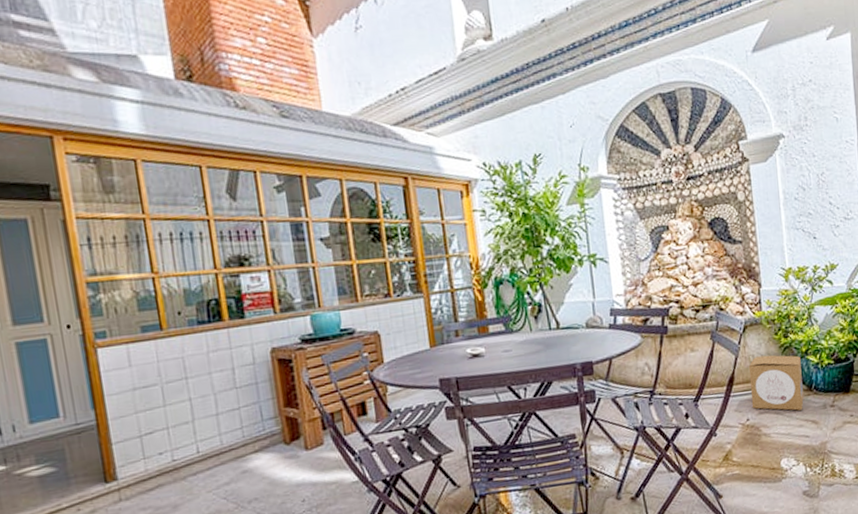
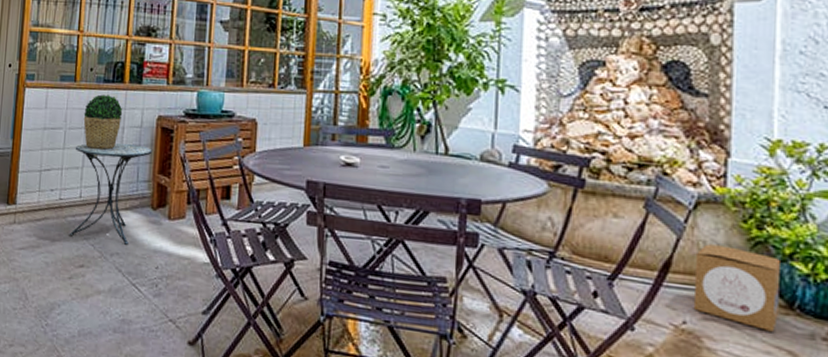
side table: none [178,382,273,497] -> present [68,143,152,245]
potted plant: none [181,337,230,399] -> present [83,94,123,150]

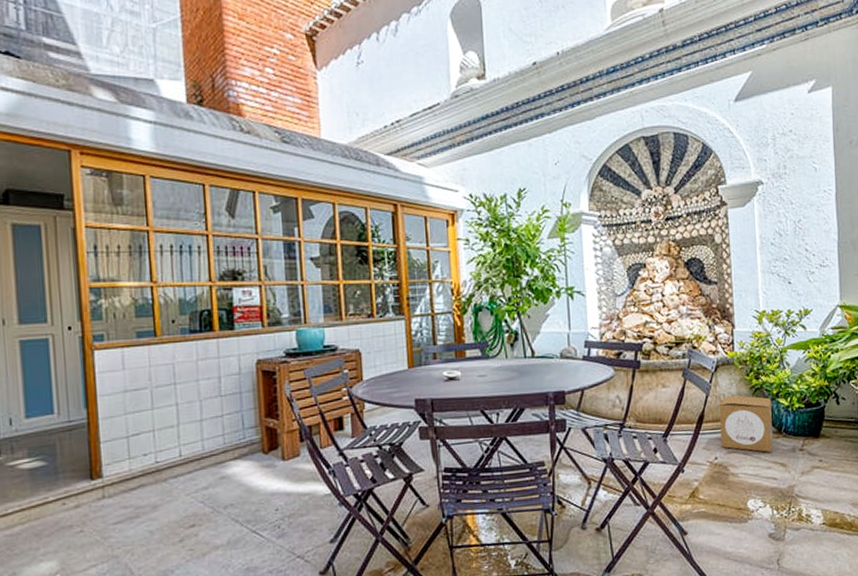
side table: present [68,143,152,245] -> none [166,392,256,499]
potted plant: present [83,94,123,150] -> none [171,345,217,404]

